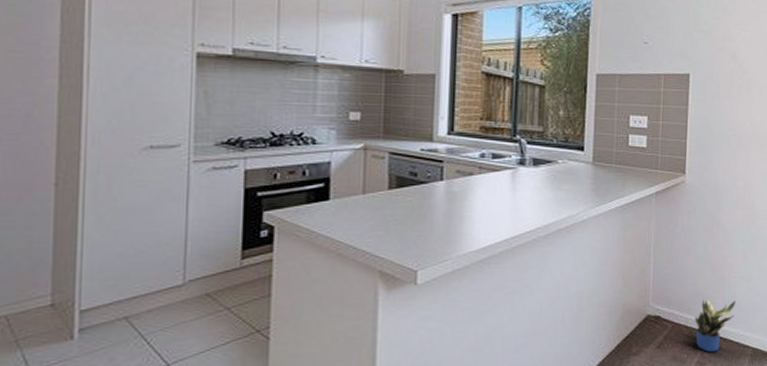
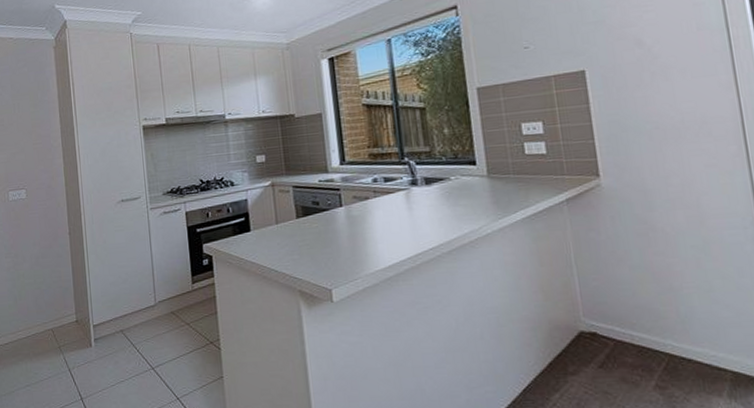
potted plant: present [695,300,737,353] -> none [642,314,697,375]

